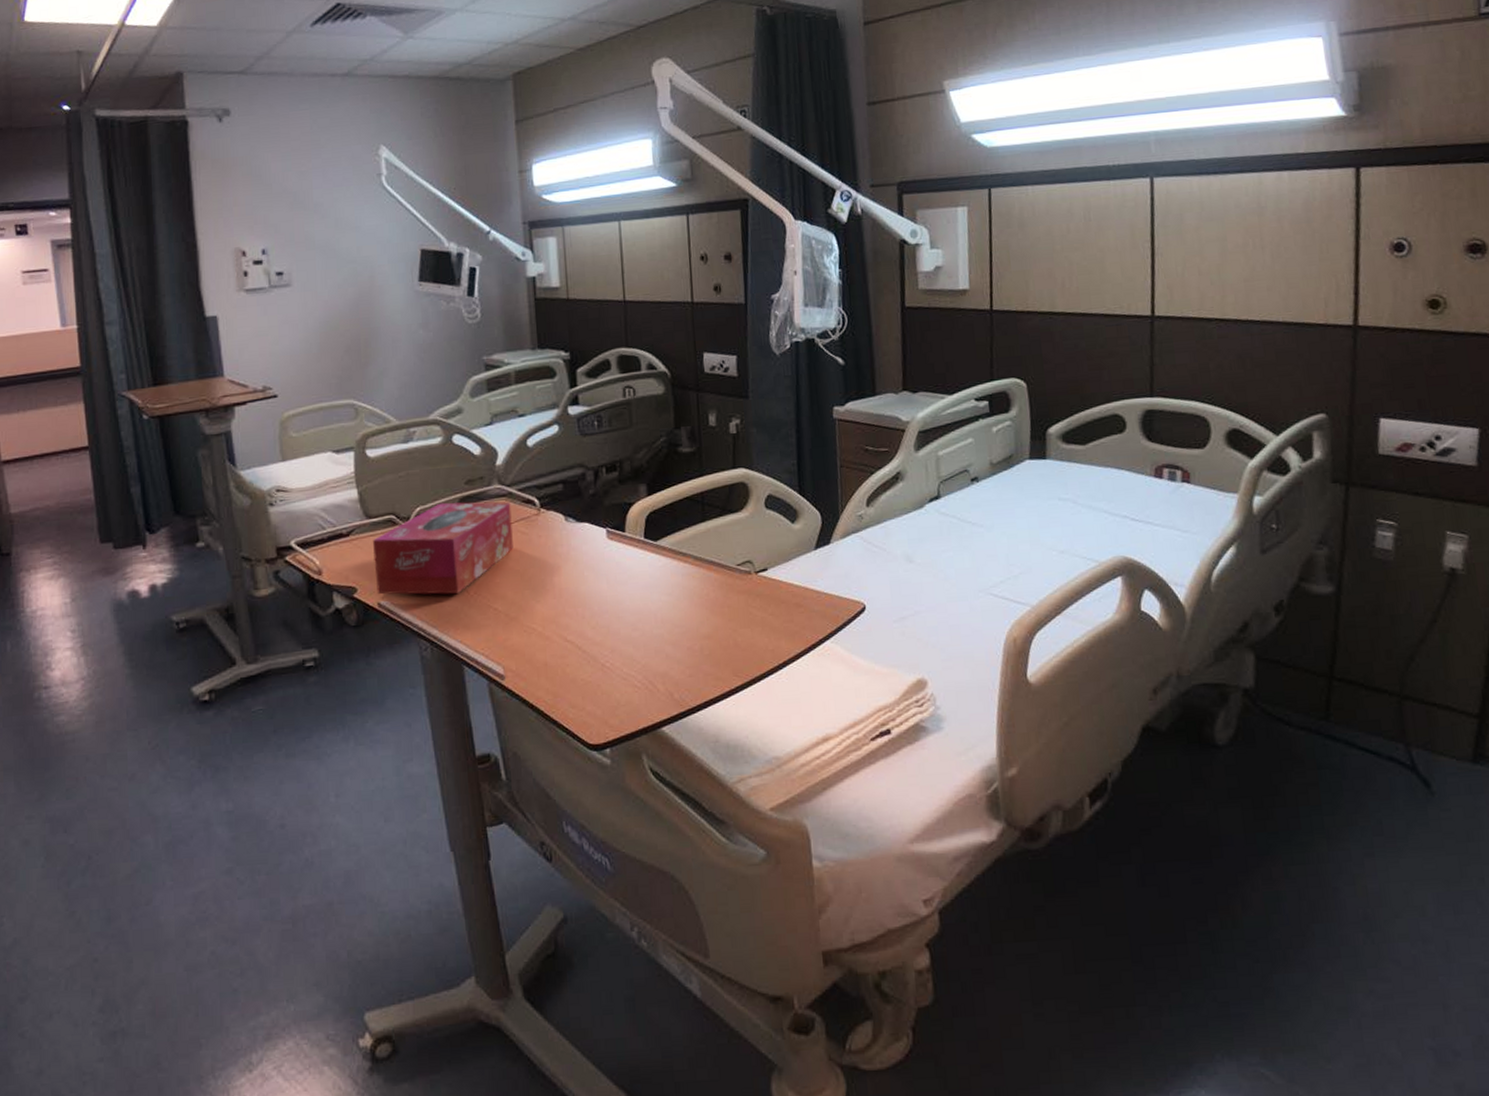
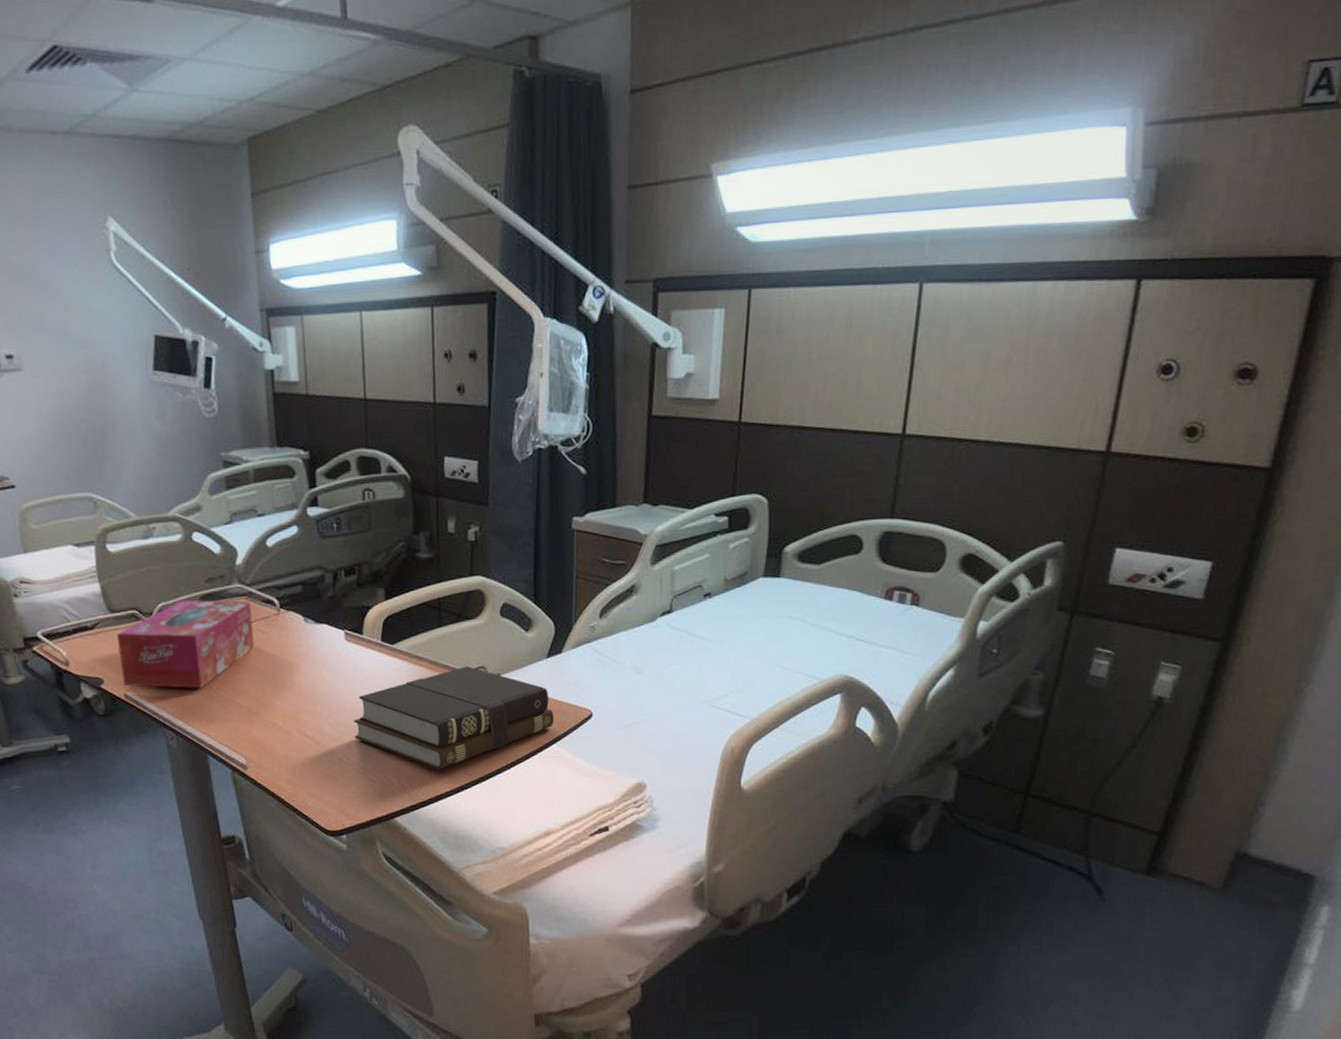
bible: none [616,561,826,672] -> present [353,666,554,769]

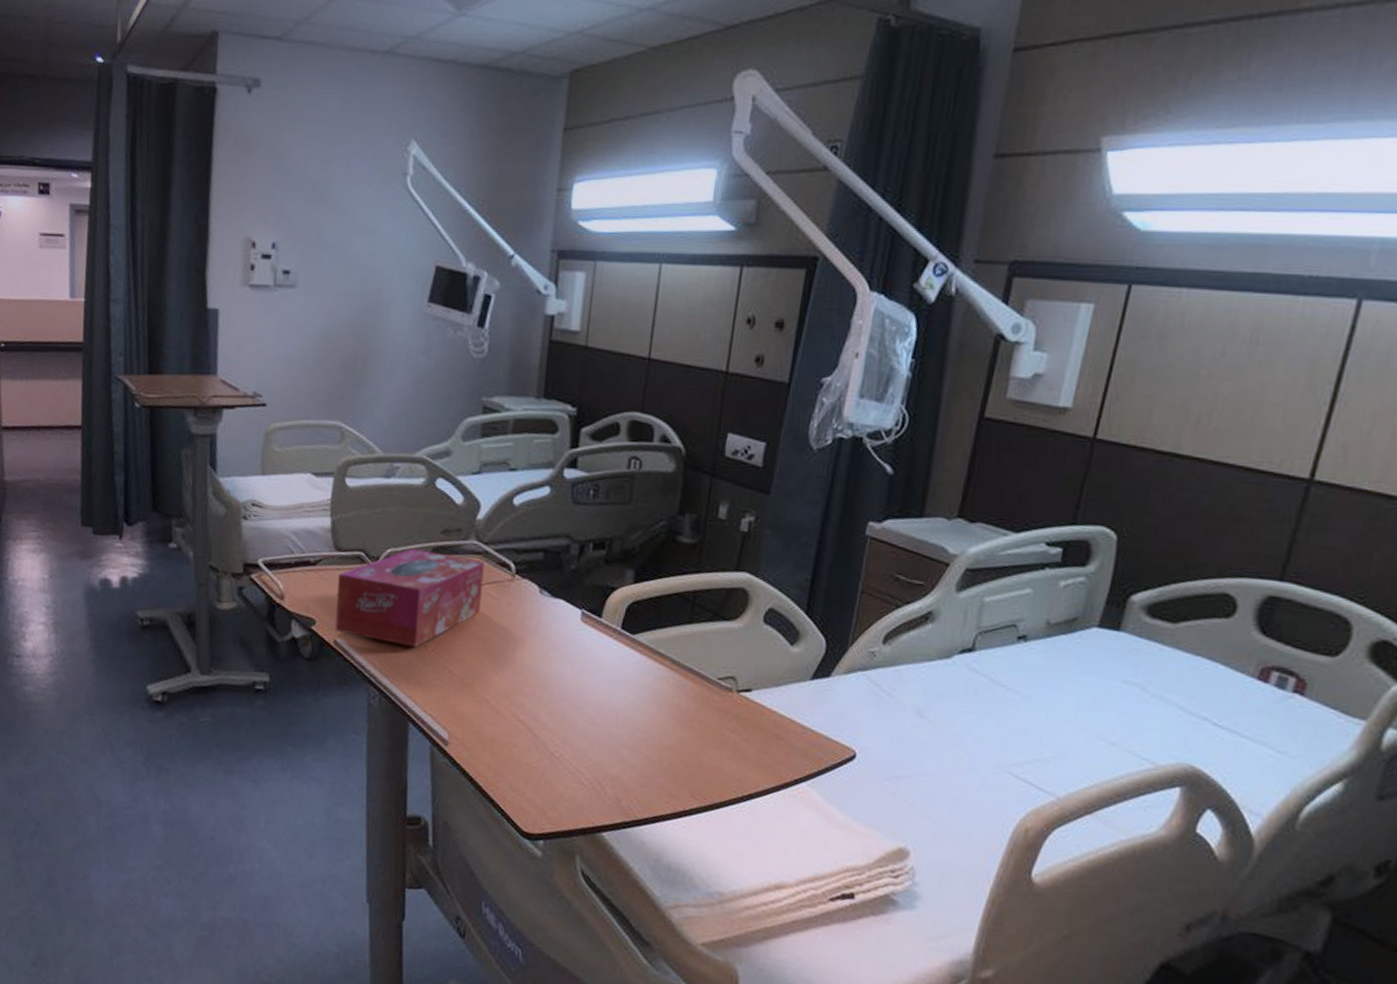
bible: present [353,666,554,769] -> none [572,673,809,787]

